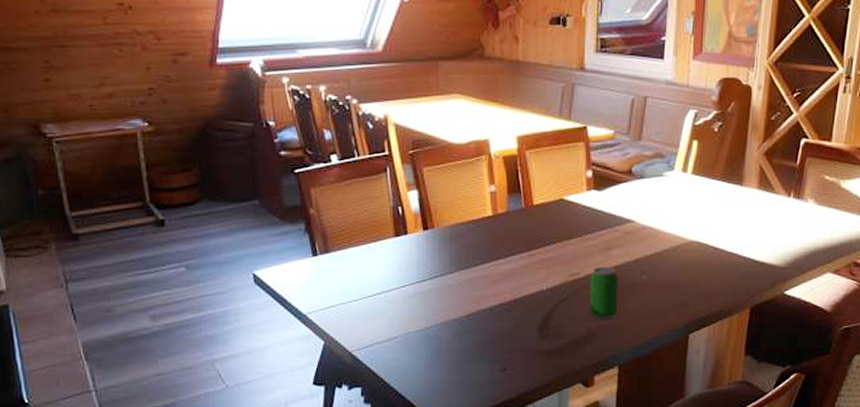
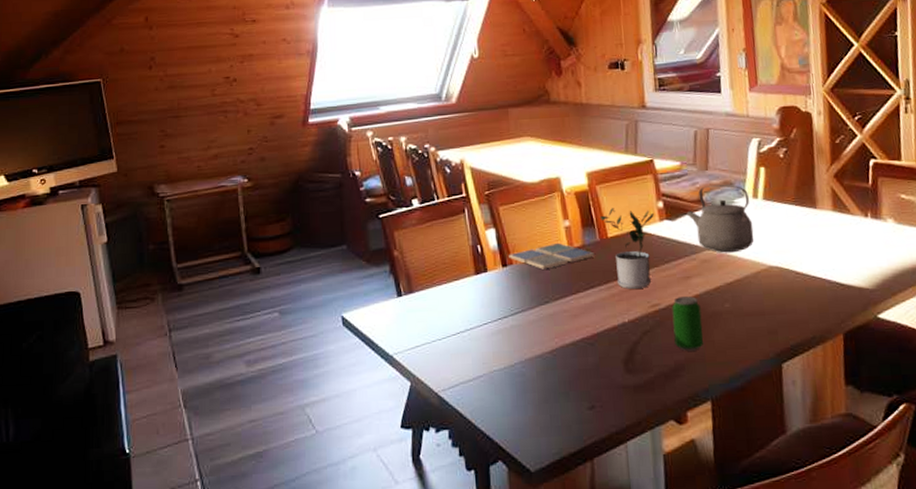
drink coaster: none [430,207,518,234] -> present [509,242,595,269]
potted plant: none [526,175,582,257] -> present [599,208,654,289]
tea kettle: none [614,156,679,226] -> present [686,184,754,253]

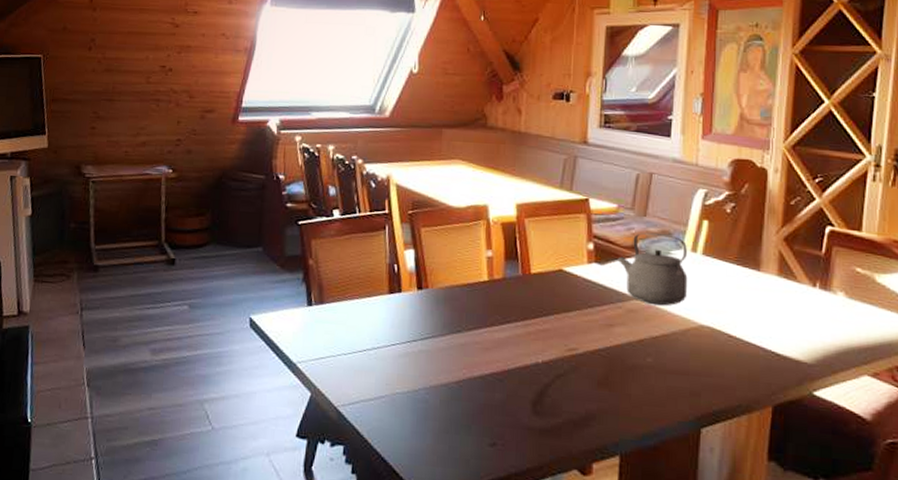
drink coaster: present [509,242,595,269] -> none [425,271,515,298]
potted plant: present [599,208,654,289] -> none [524,243,582,330]
beverage can: present [671,296,704,351] -> none [588,344,621,402]

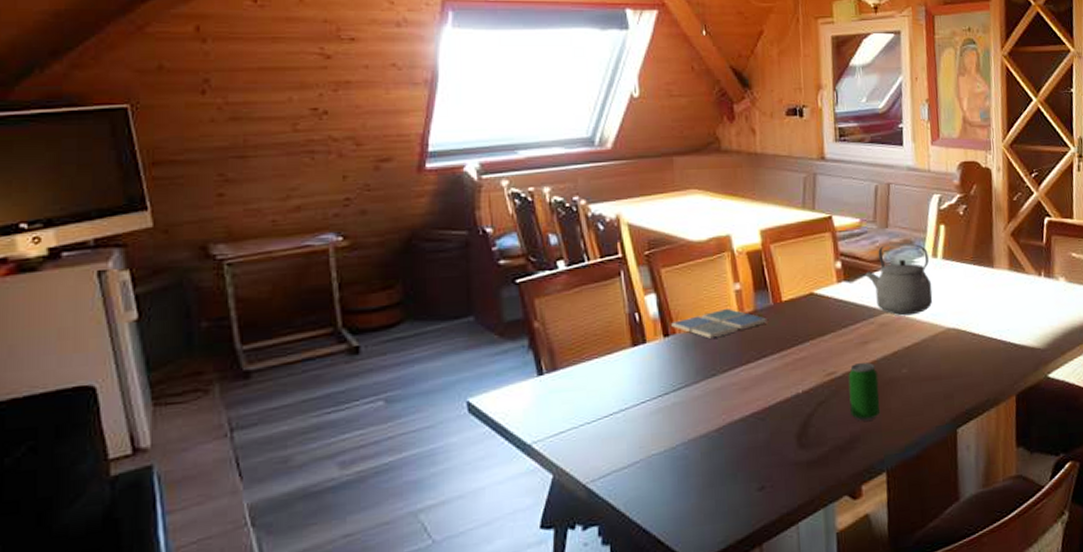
drink coaster: none [425,271,515,298] -> present [671,308,767,339]
beverage can: none [588,344,621,402] -> present [848,362,880,421]

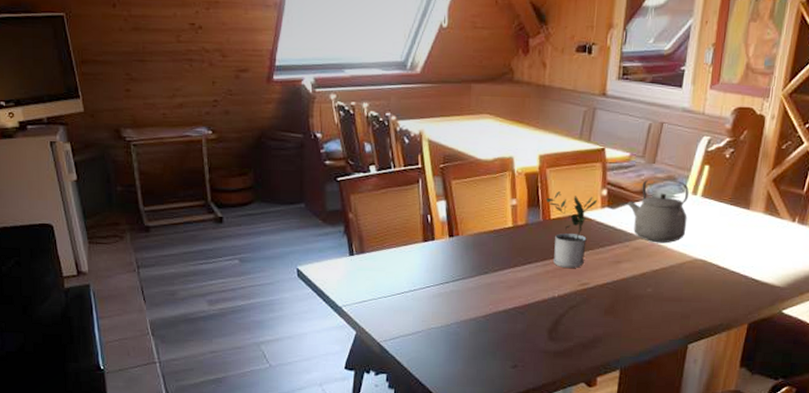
drink coaster: present [671,308,767,339] -> none [456,219,536,243]
potted plant: none [773,269,832,357] -> present [545,191,597,268]
beverage can: present [848,362,880,421] -> none [596,279,625,327]

